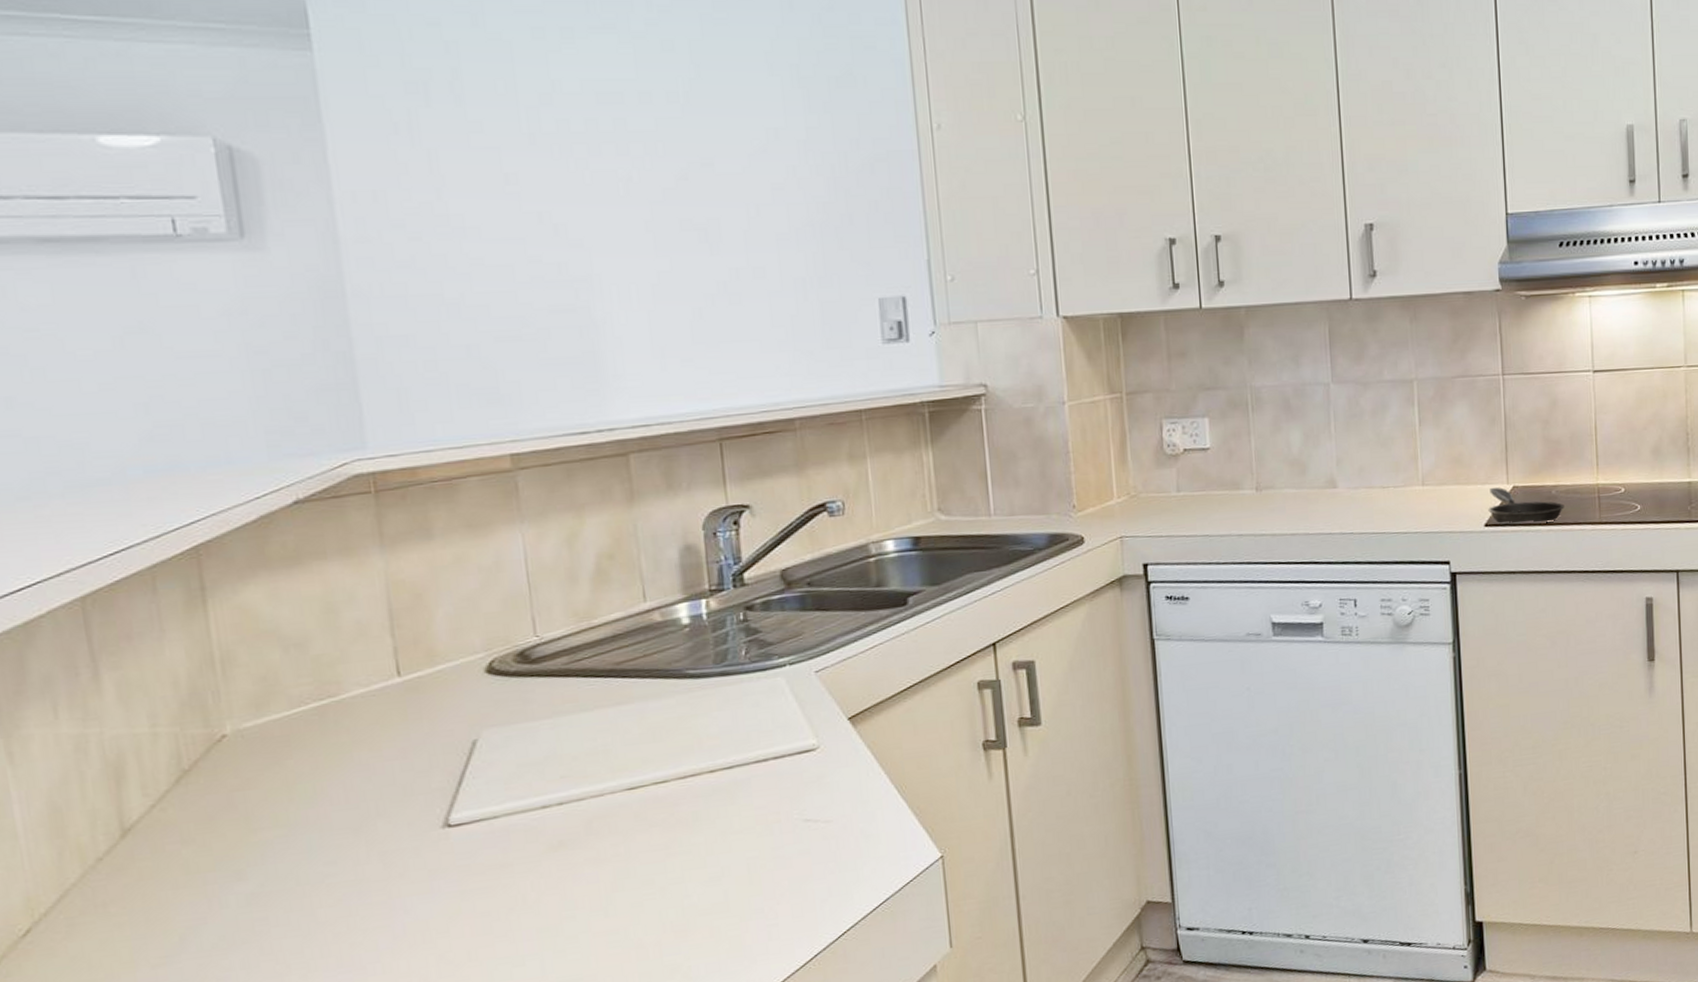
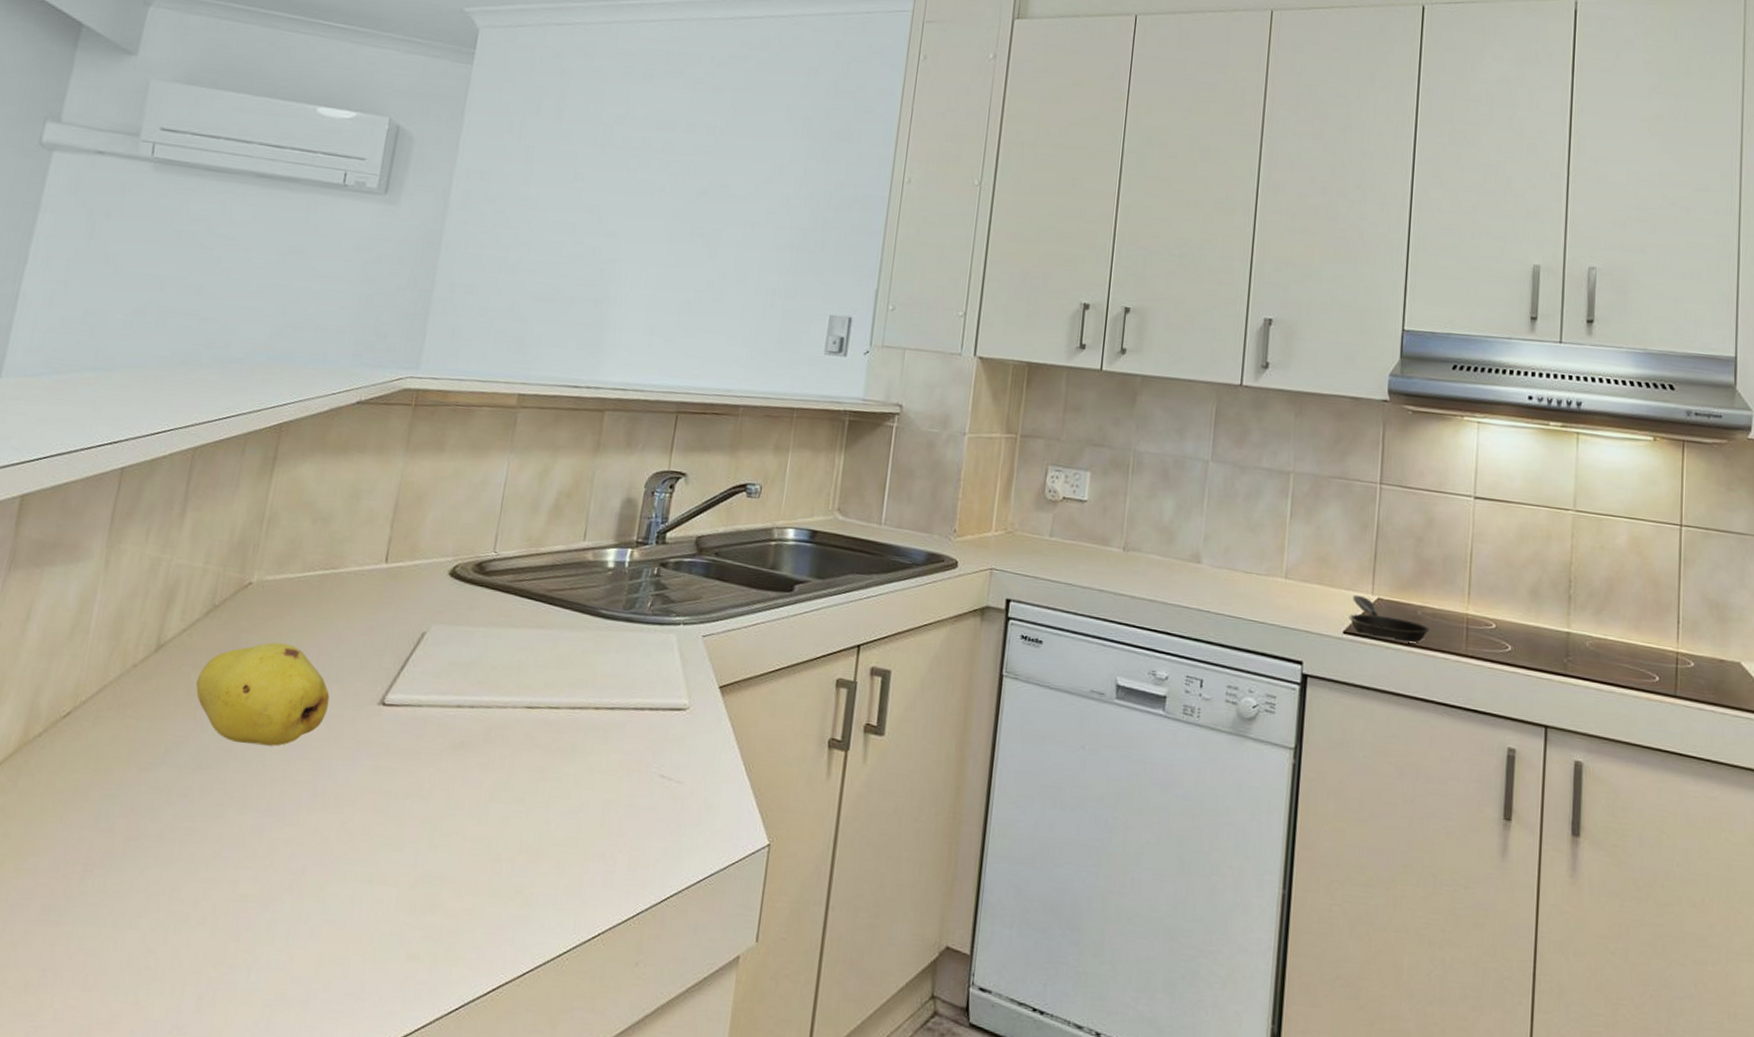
fruit: none [192,790,379,909] -> present [196,642,330,746]

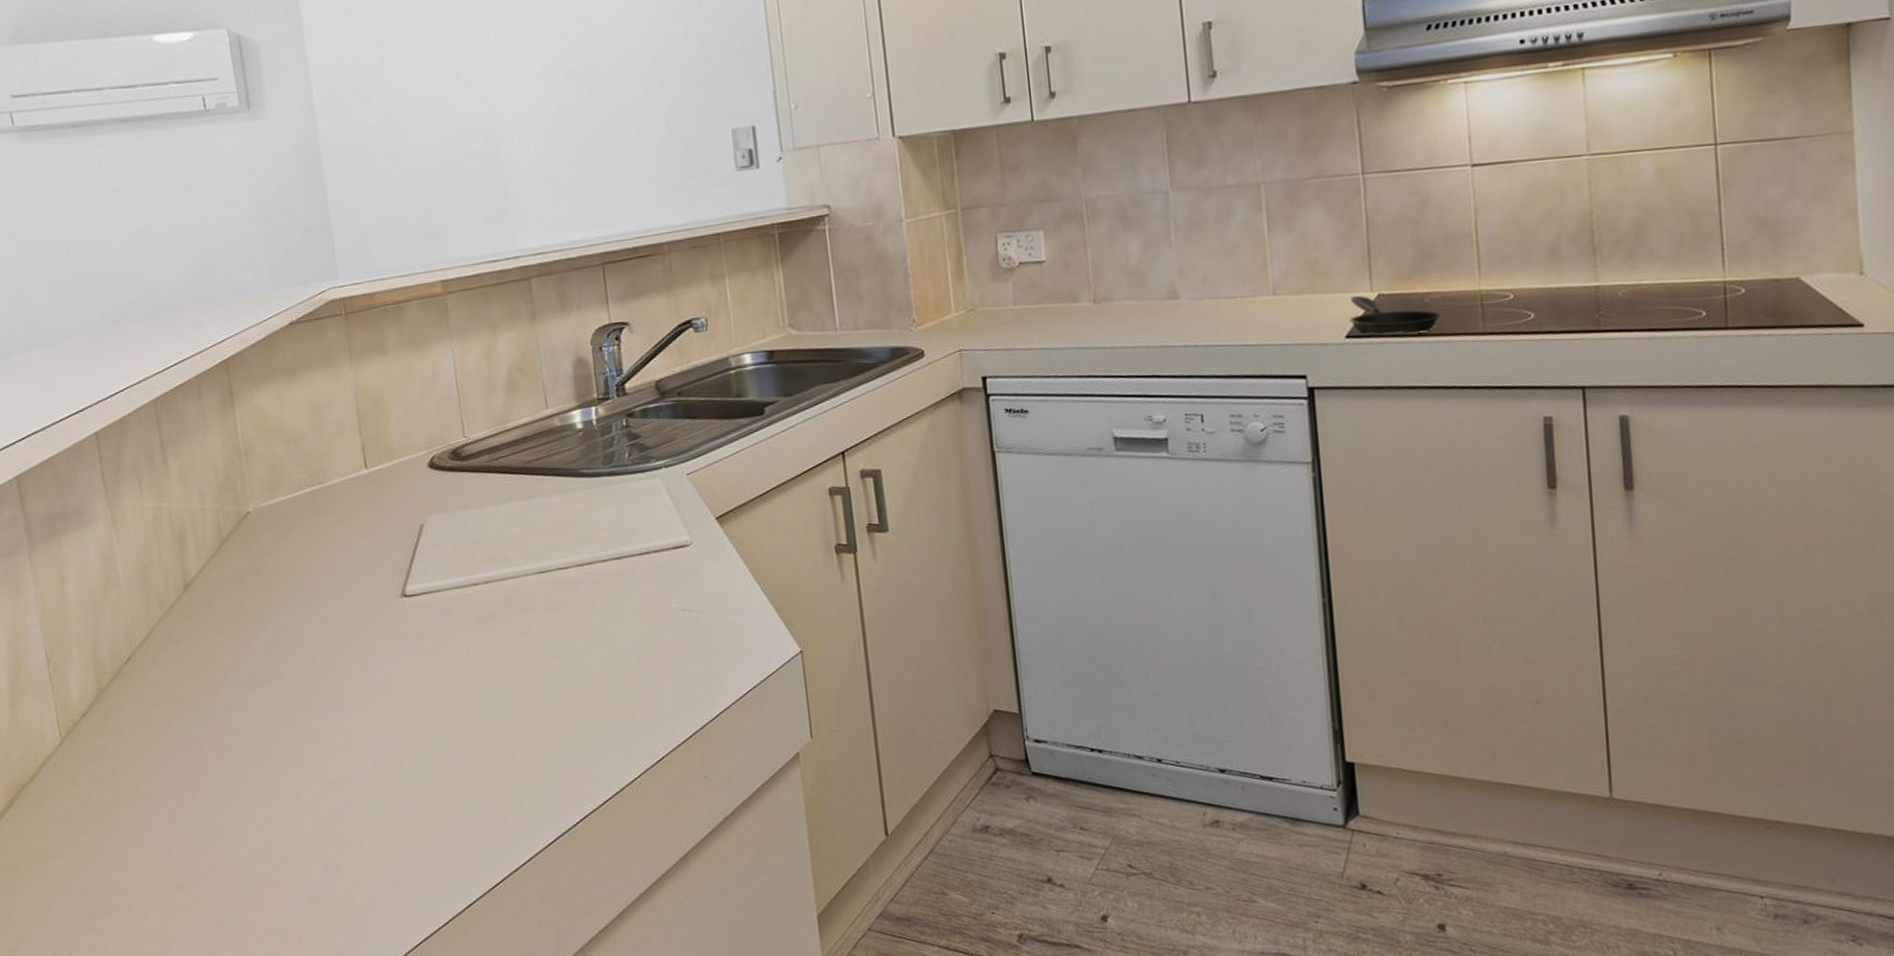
fruit: present [196,642,330,746] -> none [230,560,357,655]

